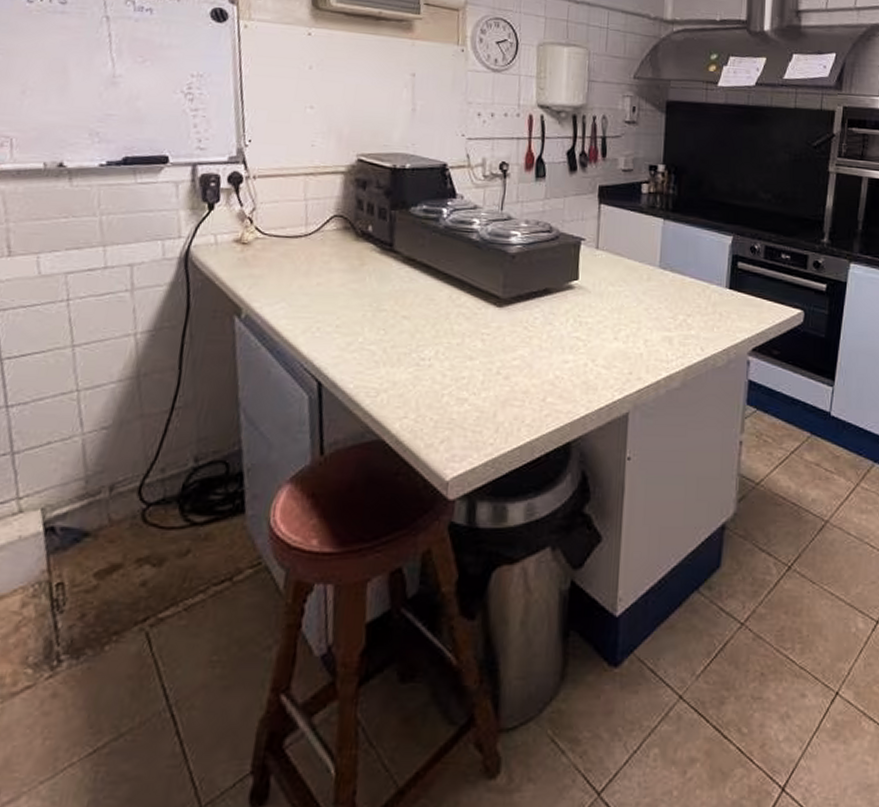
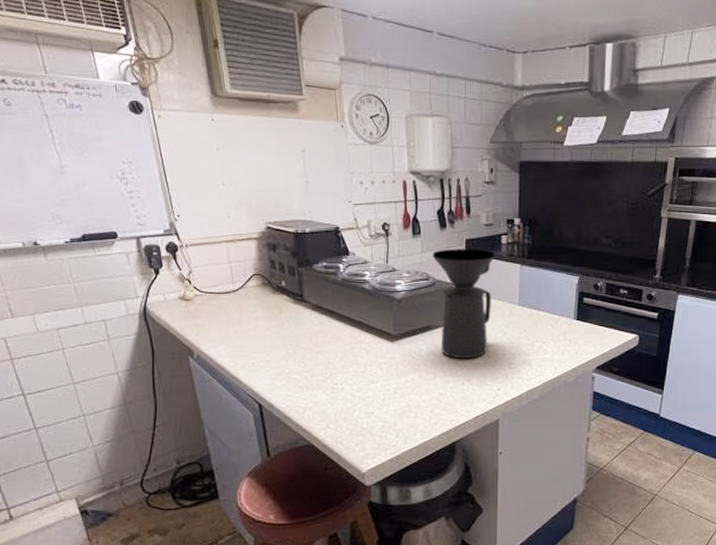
coffee maker: none [557,196,634,333] -> present [432,248,495,359]

